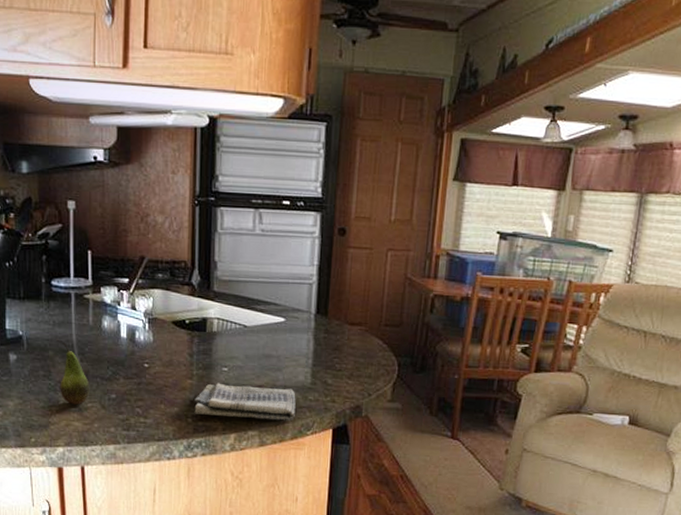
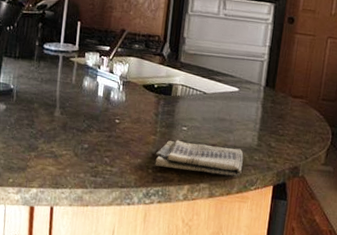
fruit: present [56,339,90,405] -> none [40,94,67,152]

